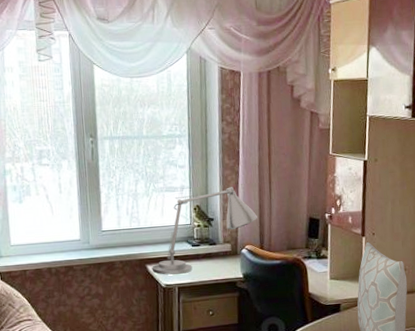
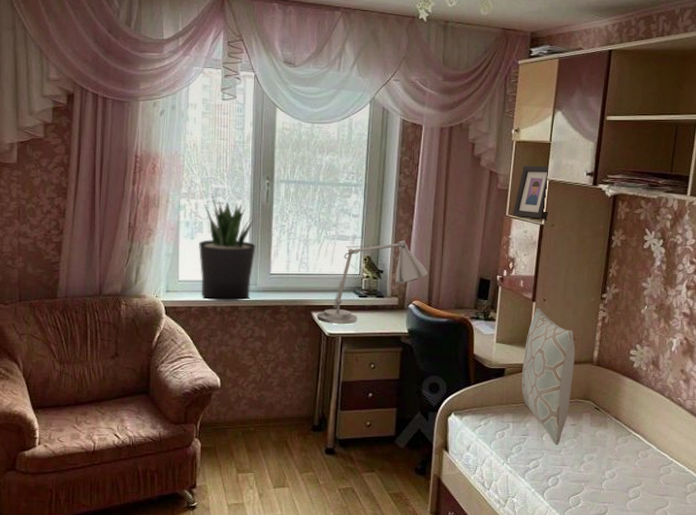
planter: none [28,156,86,263] -> present [199,194,256,302]
picture frame: none [335,102,371,156] -> present [512,166,549,221]

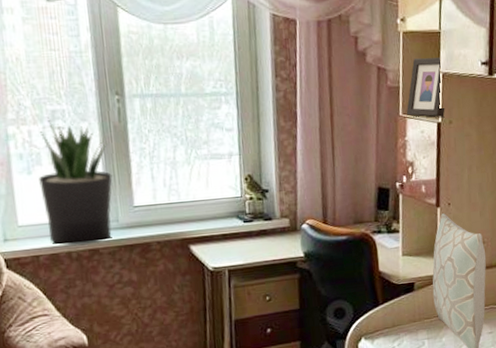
desk lamp: present [317,240,428,325] -> none [196,153,320,257]

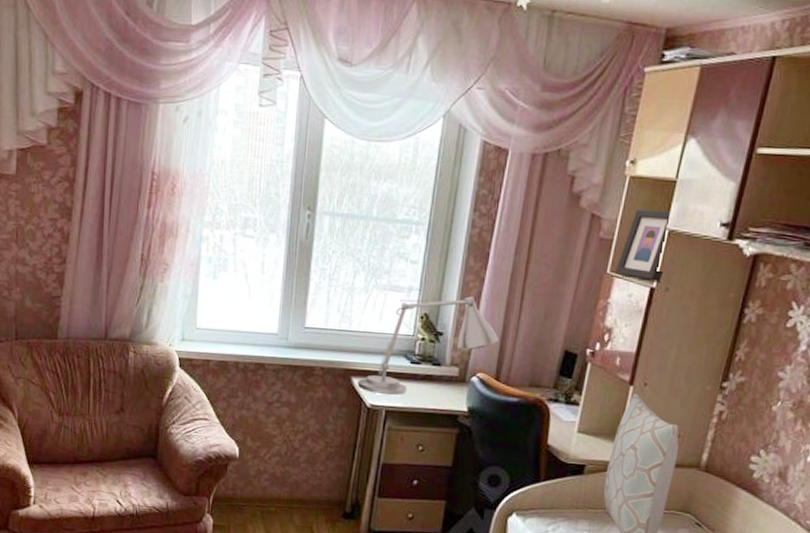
planter: present [39,117,113,246] -> none [221,225,291,359]
desk lamp: none [196,153,320,257] -> present [357,296,500,396]

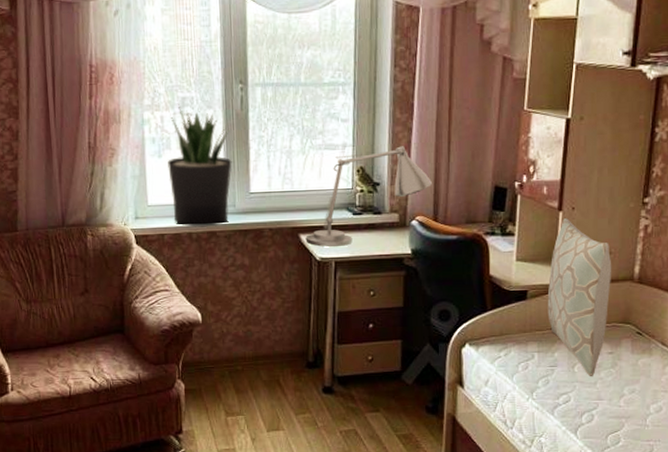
planter: none [221,225,291,359] -> present [167,104,232,227]
picture frame: present [614,209,670,283] -> none [531,47,576,114]

